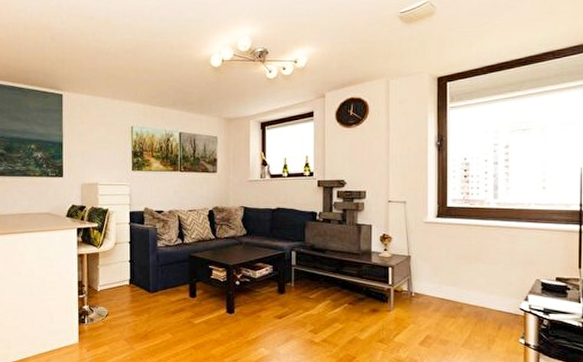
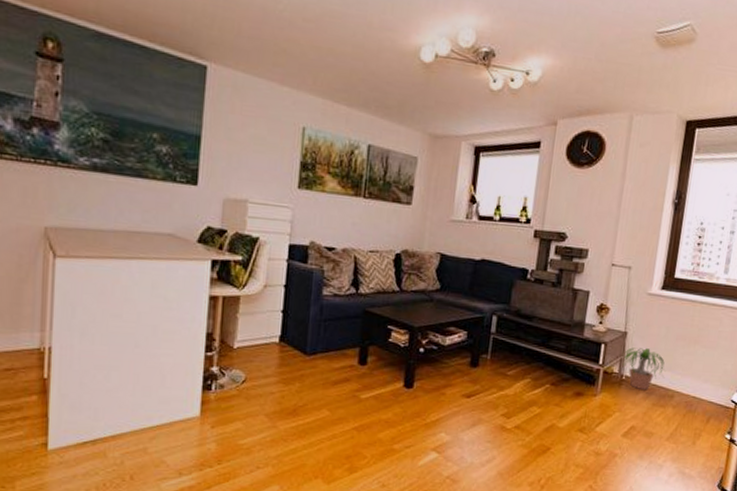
potted plant: none [410,268,452,304] -> present [622,347,665,391]

